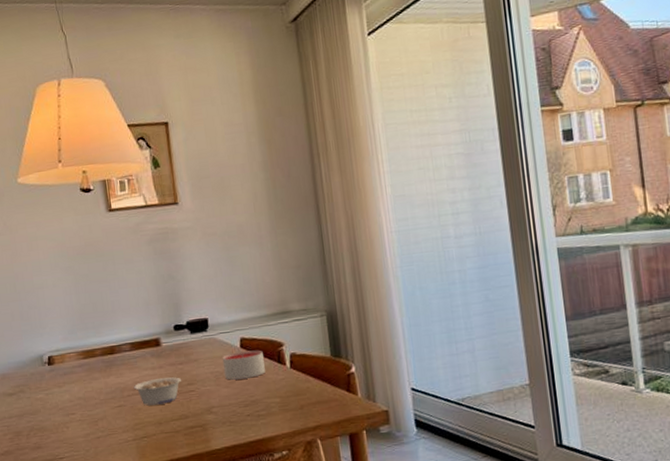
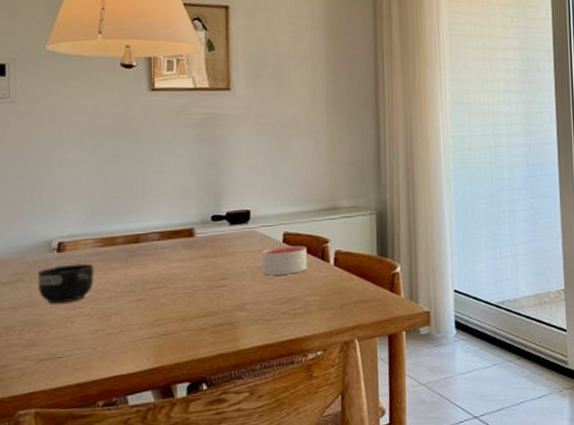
mug: none [35,374,81,412] -> present [37,263,94,304]
legume: present [133,377,181,406] -> none [157,270,213,301]

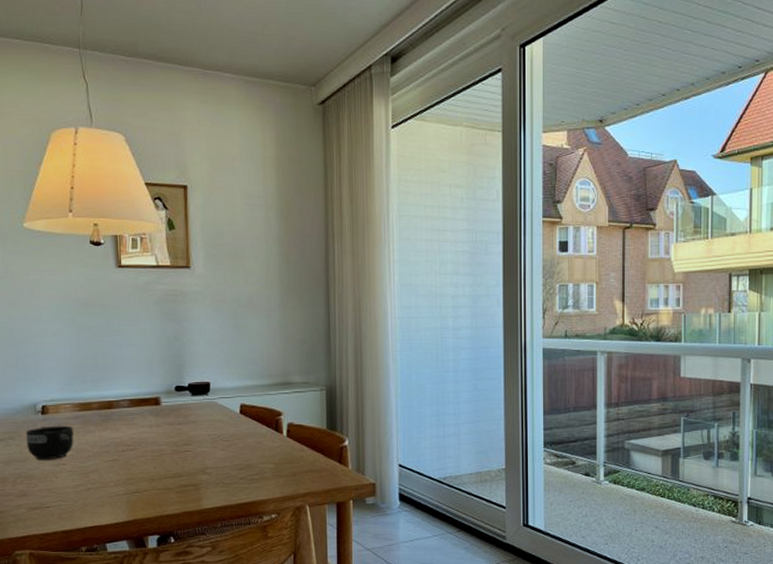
candle: present [261,245,307,276] -> none [220,417,262,444]

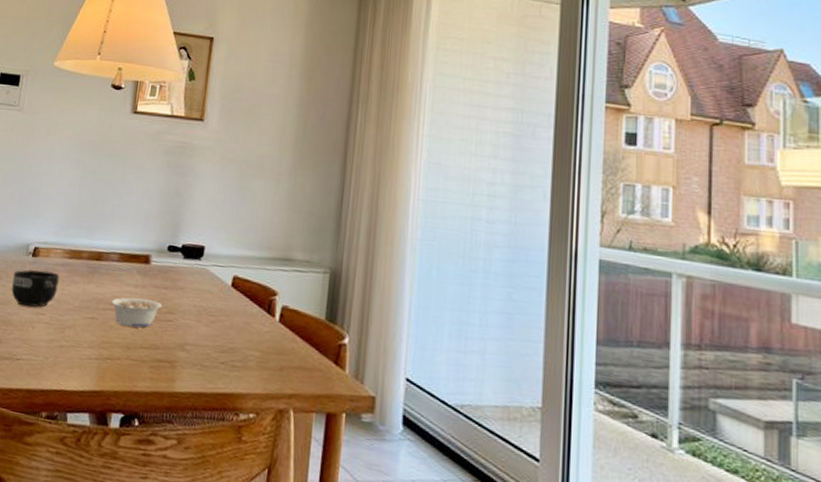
legume: none [128,435,178,462] -> present [110,297,162,328]

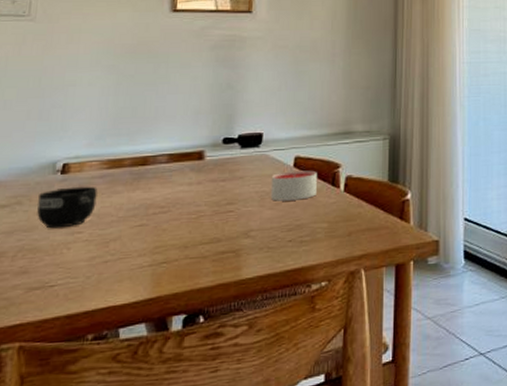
legume: present [110,297,162,328] -> none [162,194,220,226]
candle: none [207,290,254,323] -> present [270,170,317,201]

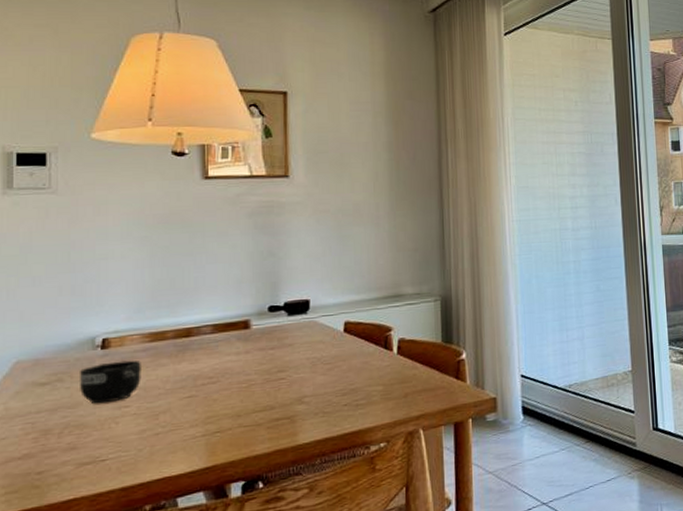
candle: present [270,170,317,201] -> none [321,334,369,367]

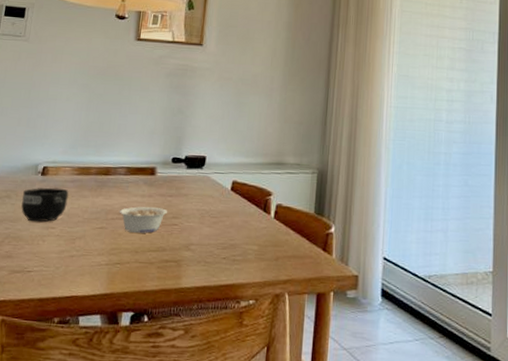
legume: none [210,363,270,396] -> present [119,206,167,233]

